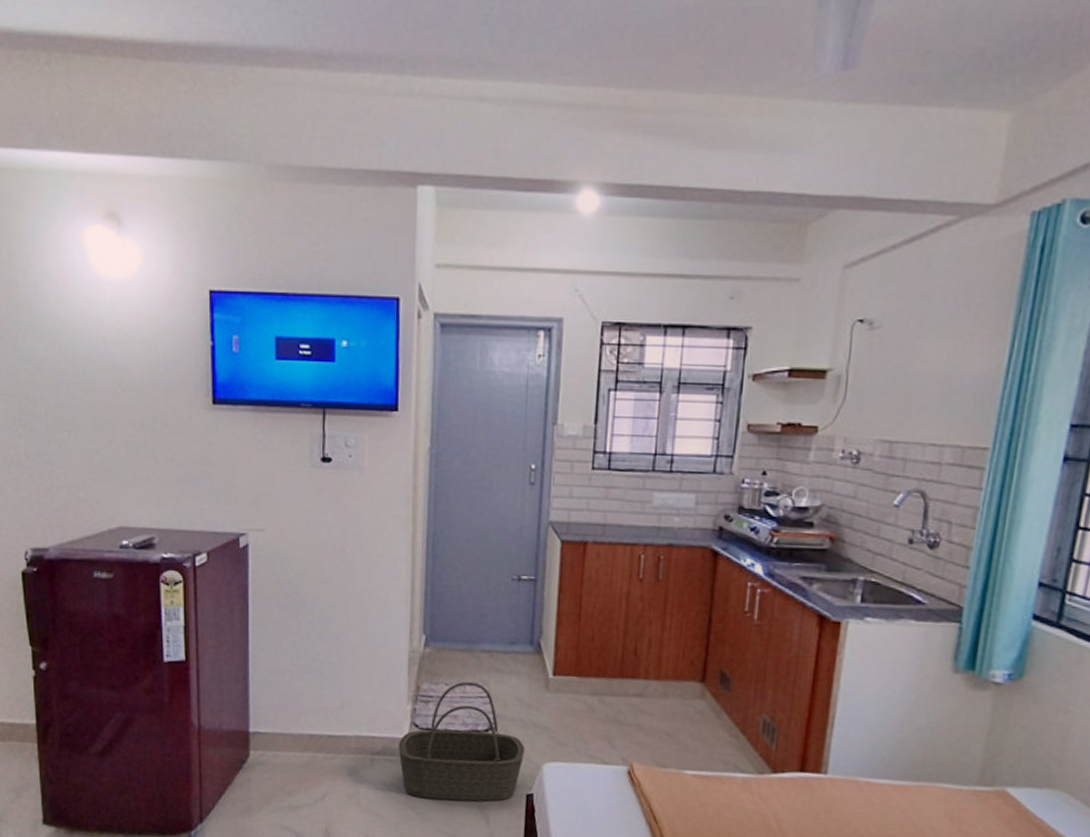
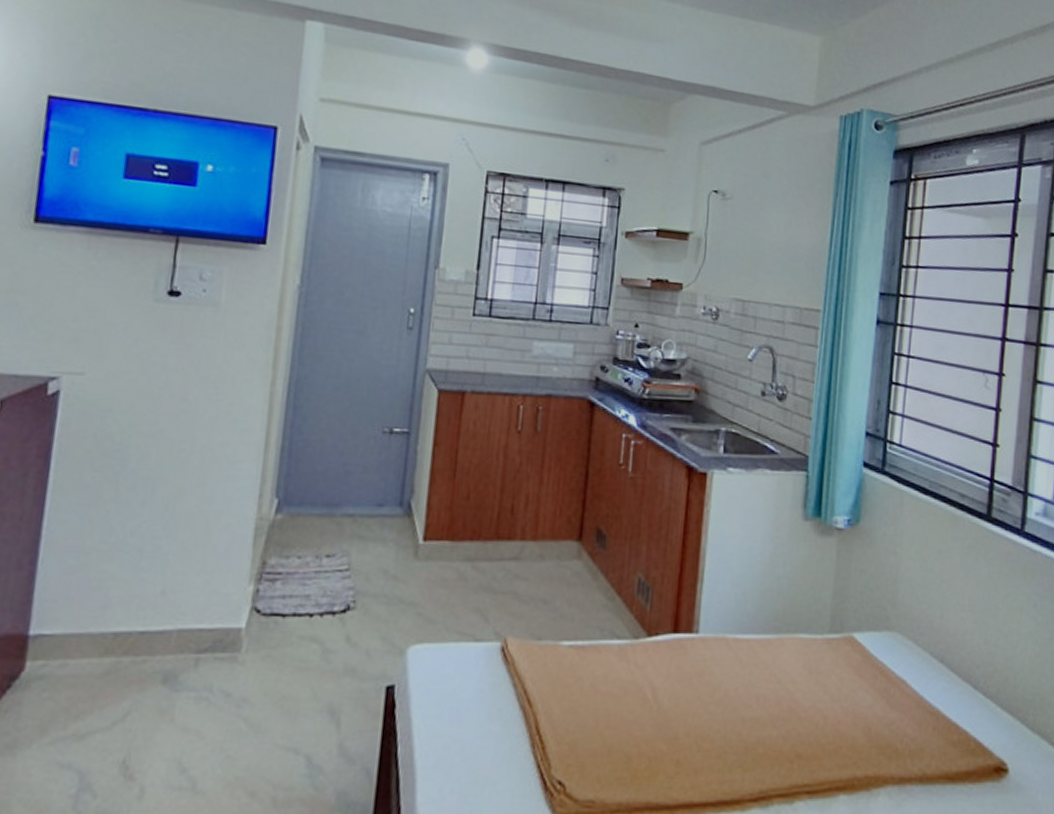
basket: present [398,682,525,802] -> none [232,553,388,704]

